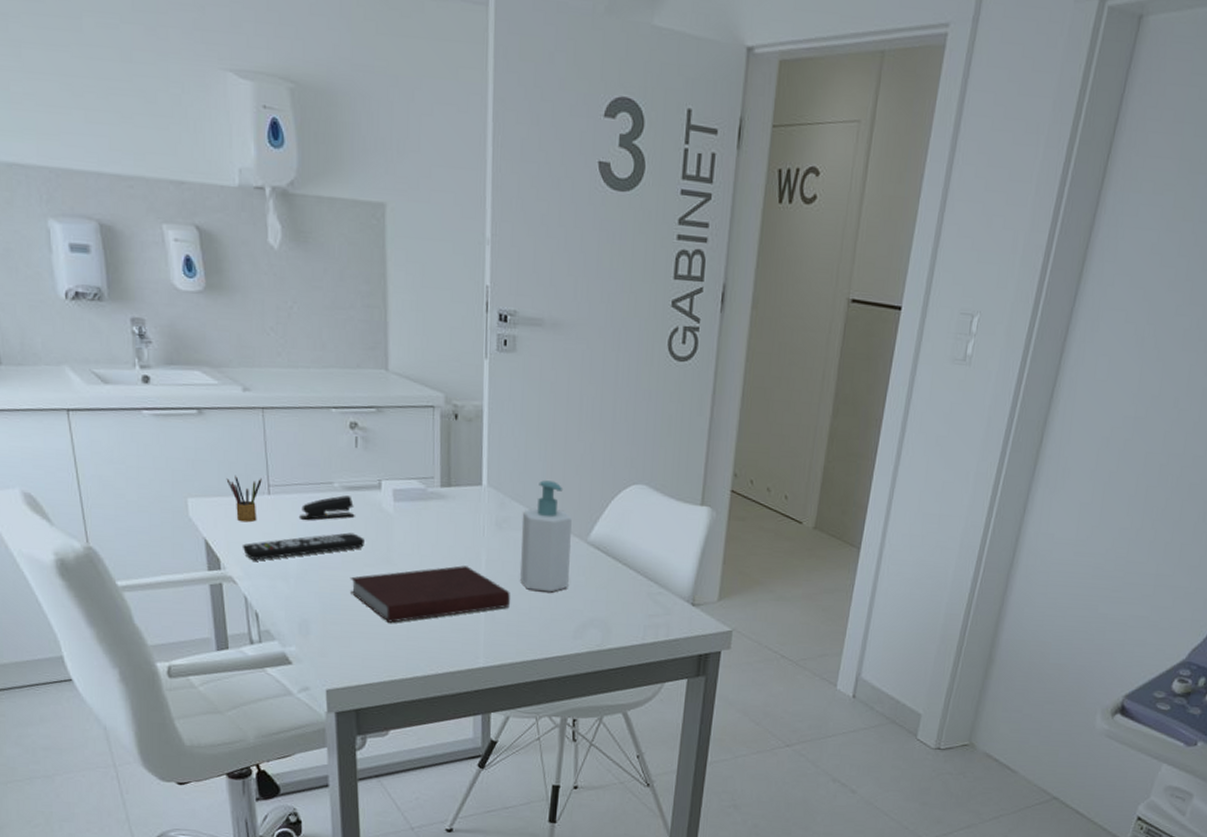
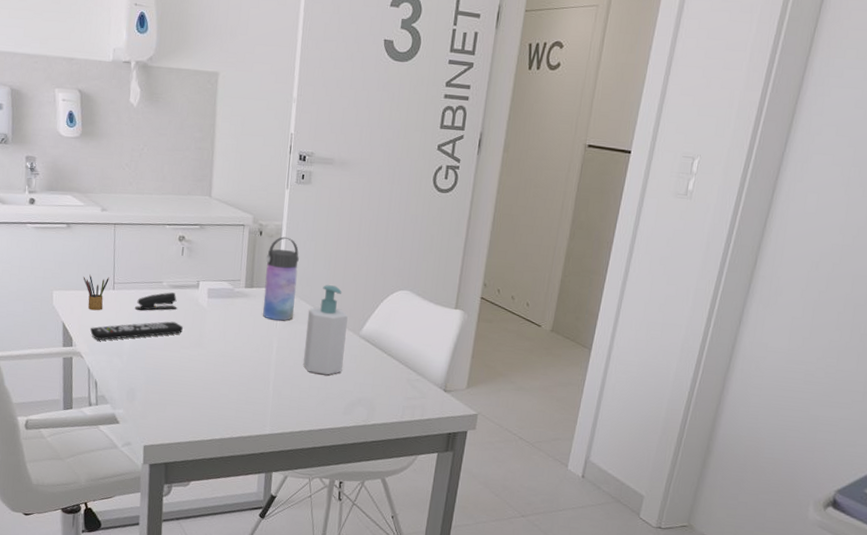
notebook: present [350,565,510,623] -> none [169,350,295,394]
water bottle: none [464,420,507,527] -> present [263,236,299,321]

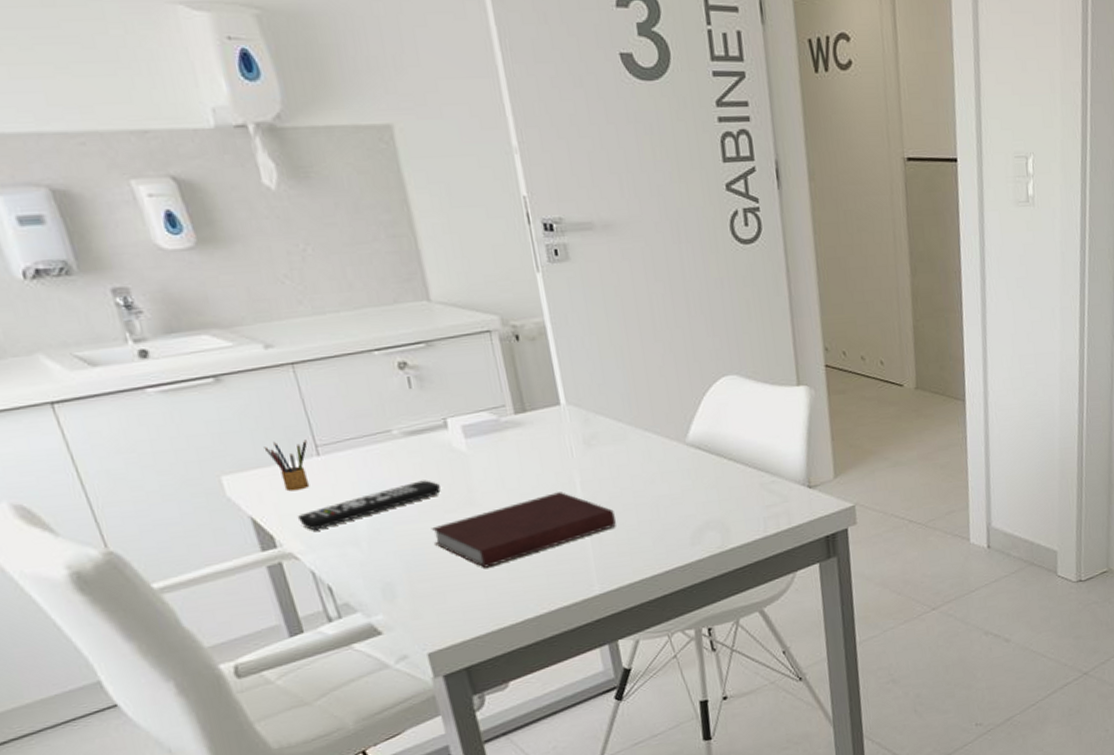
stapler: present [135,292,177,311] -> none [359,441,424,476]
notebook: none [169,350,295,394] -> present [431,492,616,568]
water bottle: present [263,236,299,321] -> none [532,336,592,449]
soap bottle: present [303,285,348,375] -> none [610,387,675,504]

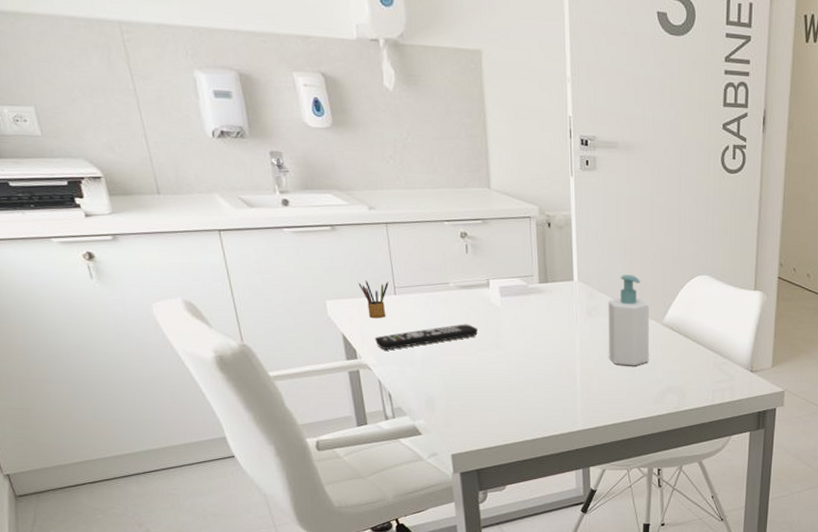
notebook: present [431,492,616,568] -> none [467,347,601,397]
soap bottle: none [610,387,675,504] -> present [608,275,649,366]

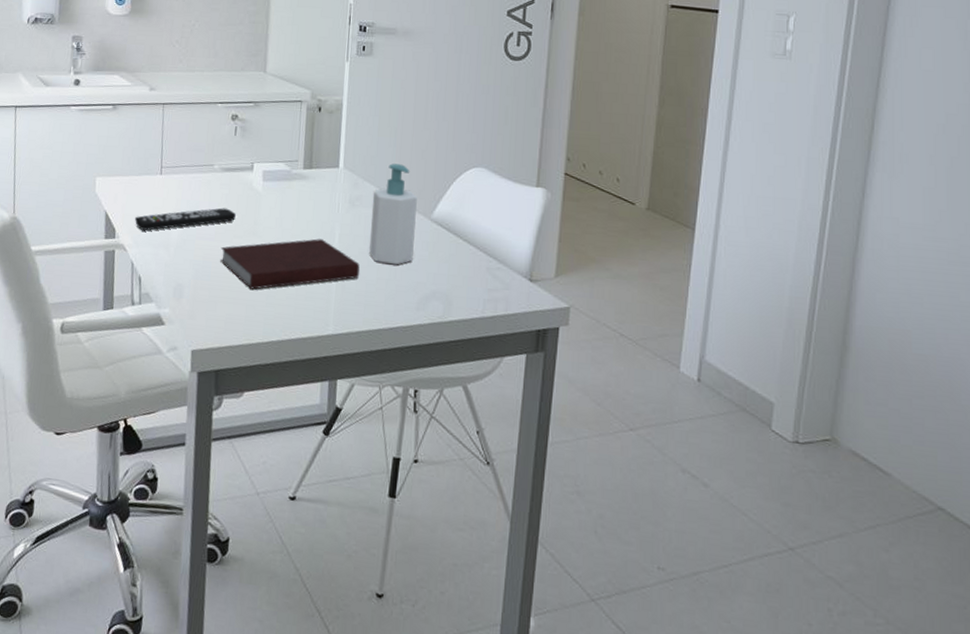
pencil box: present [358,279,389,319] -> none [128,158,157,198]
notebook: none [467,347,601,397] -> present [220,238,360,290]

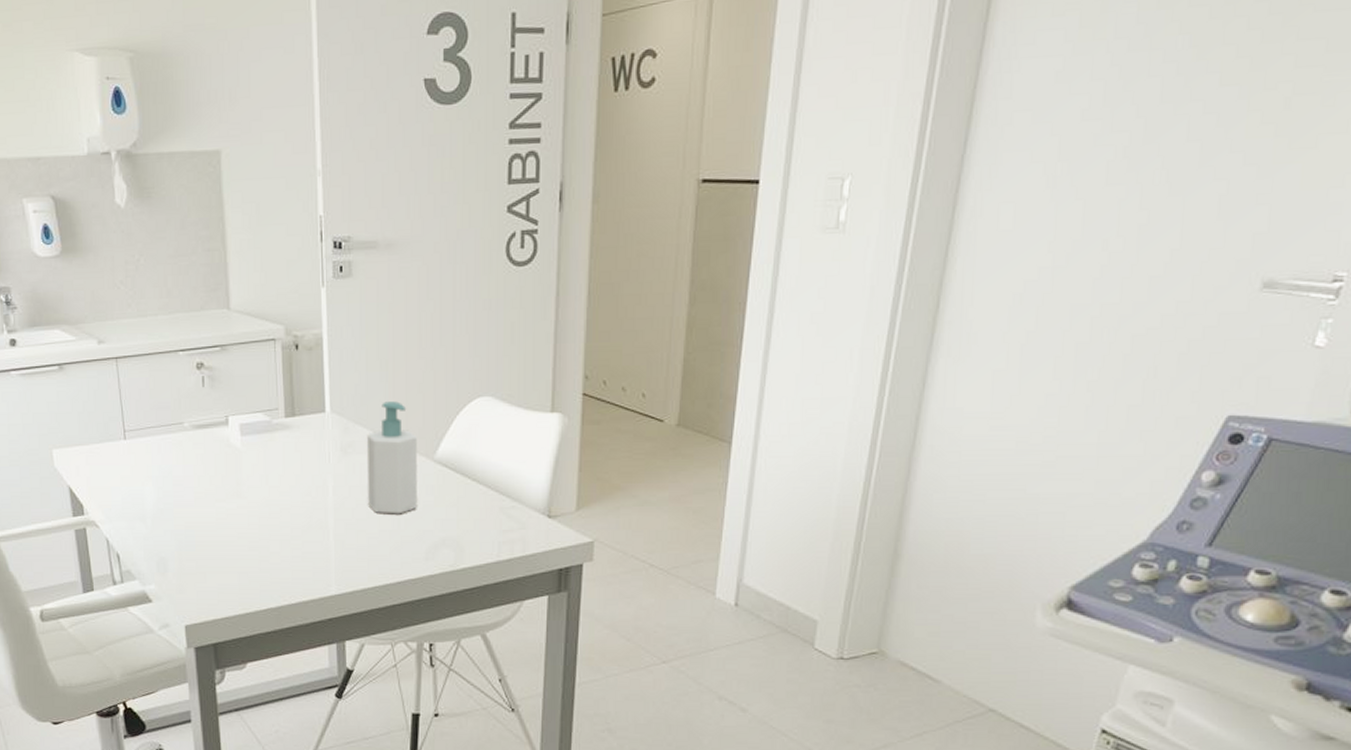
remote control: present [134,208,237,231] -> none [102,470,216,504]
notebook: present [220,238,360,290] -> none [202,494,359,556]

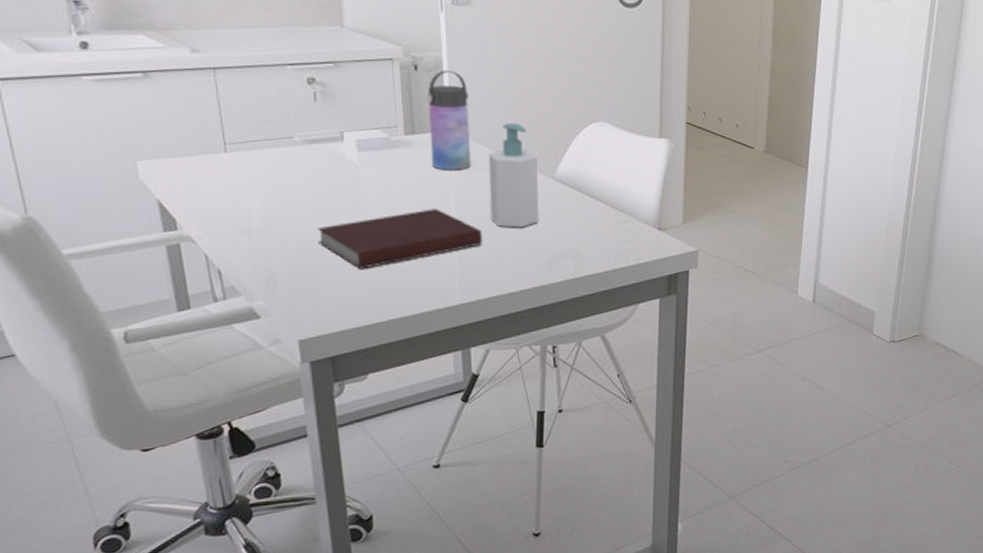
notebook: none [202,494,359,556] -> present [316,209,482,269]
water bottle: none [306,347,348,453] -> present [426,70,470,170]

